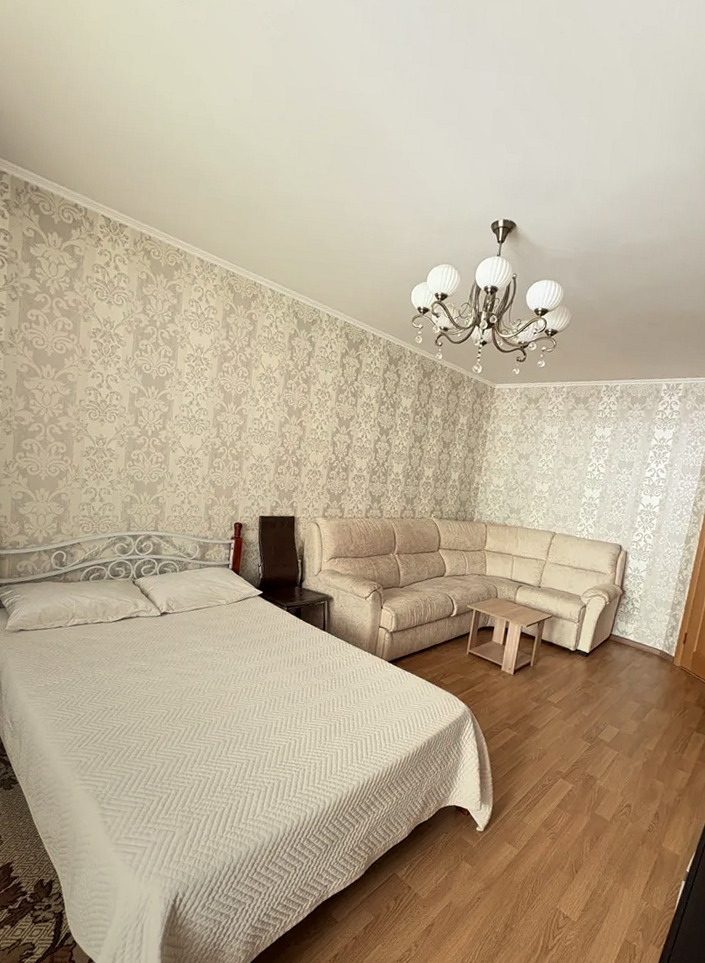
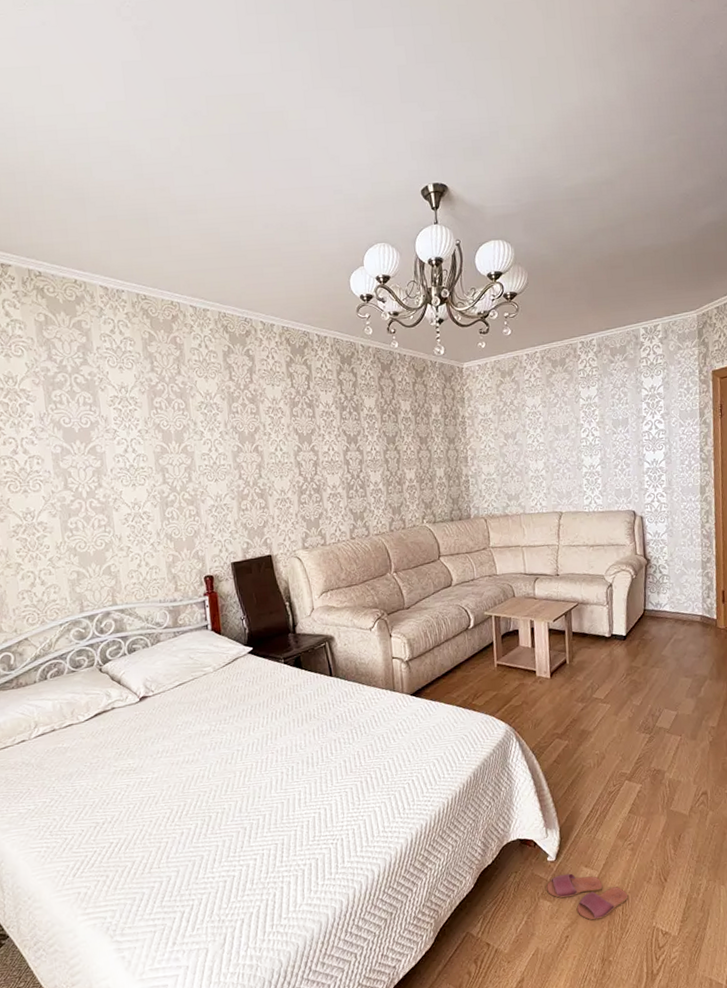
slippers: none [470,844,541,891] -> present [547,873,629,920]

